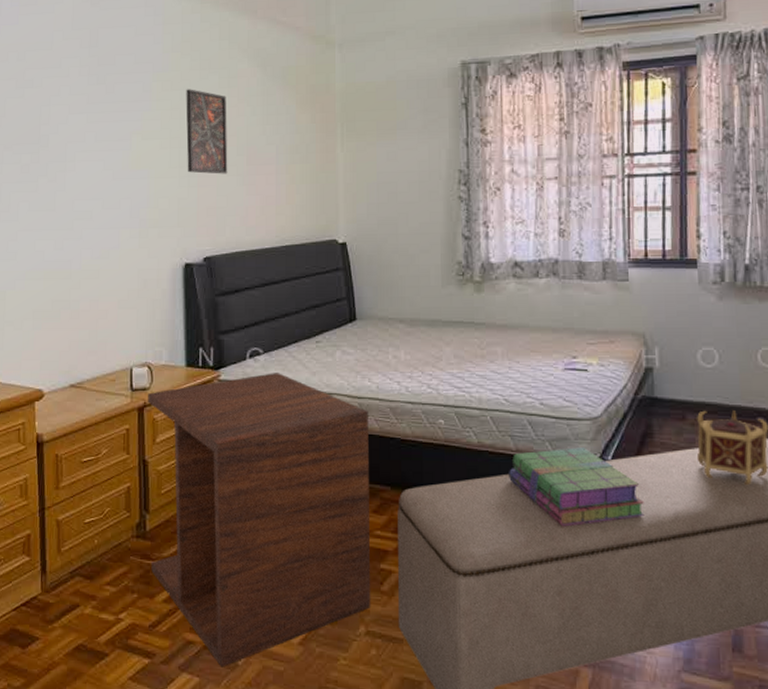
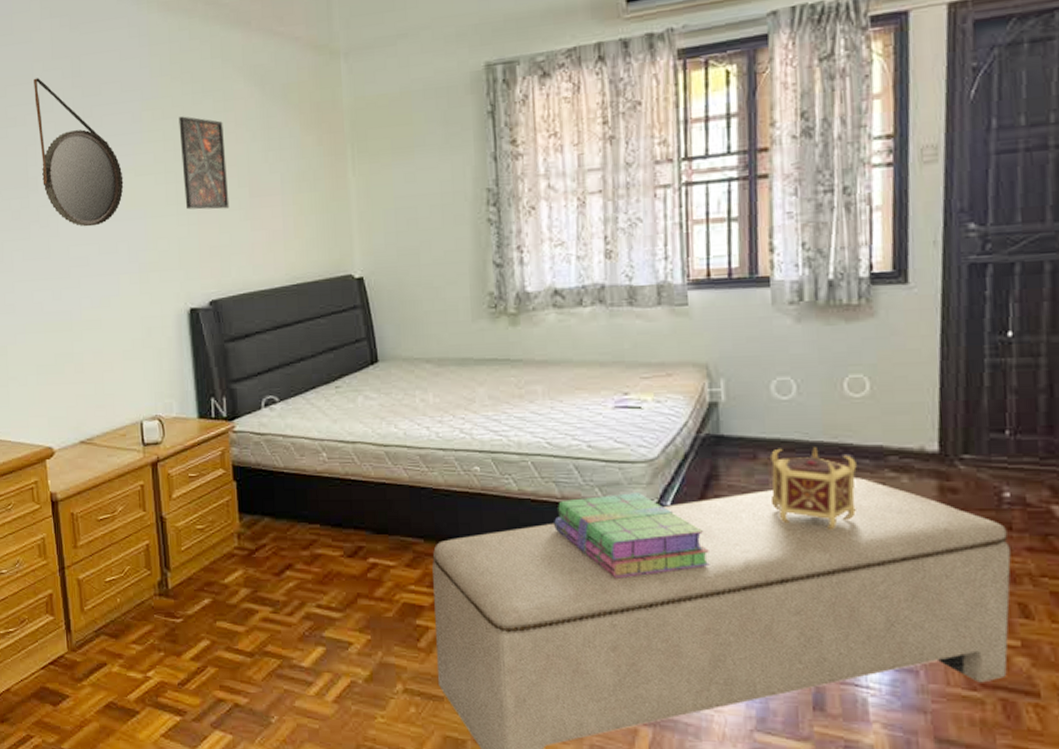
home mirror: none [52,45,131,183] -> present [34,78,124,227]
side table: present [148,373,371,668] -> none [161,422,408,725]

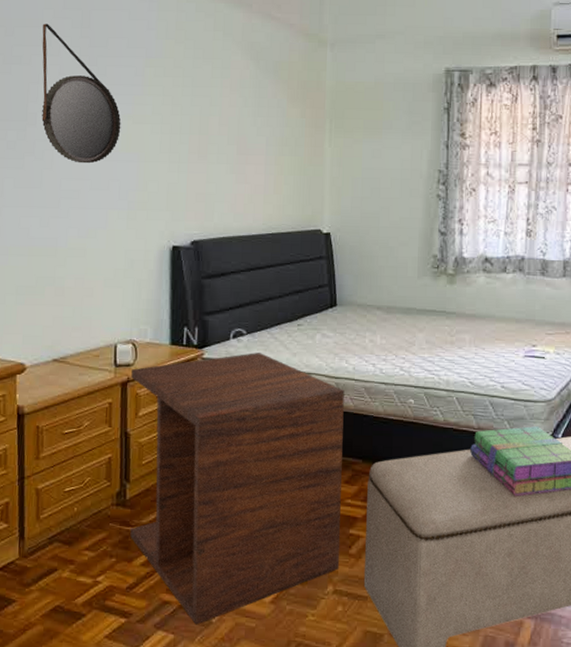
side table: none [161,422,408,725] -> present [130,353,344,625]
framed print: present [179,116,230,210] -> none [177,76,219,162]

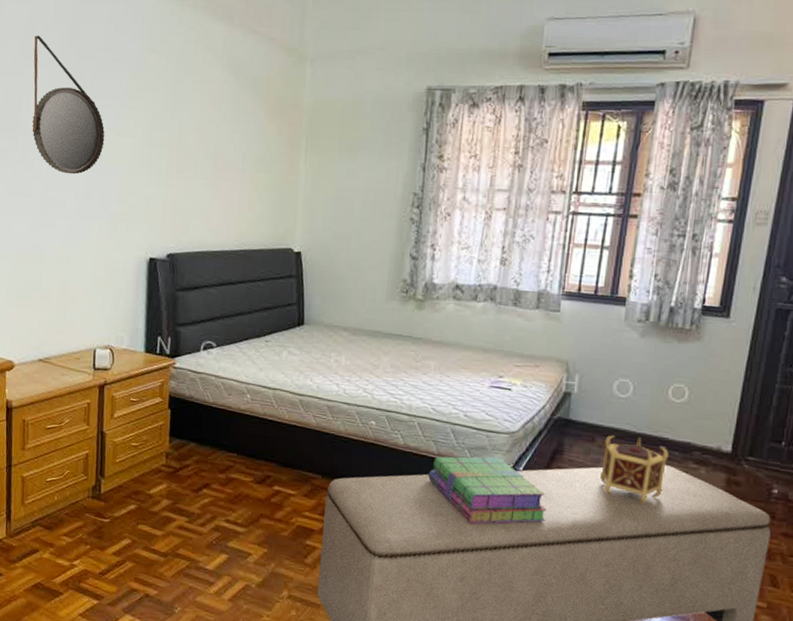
side table: present [130,353,344,625] -> none [103,365,308,613]

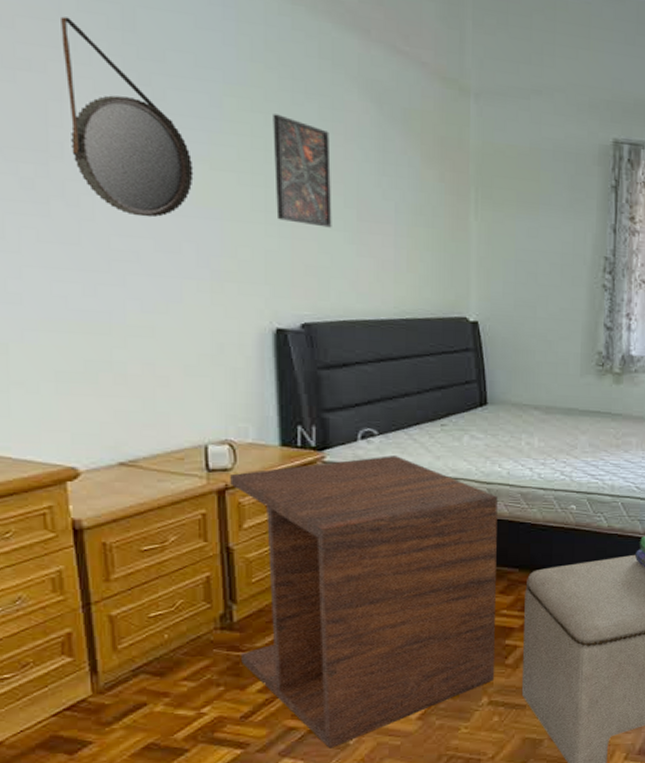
side table: none [103,365,308,613] -> present [230,456,498,749]
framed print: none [157,90,199,177] -> present [273,114,332,228]

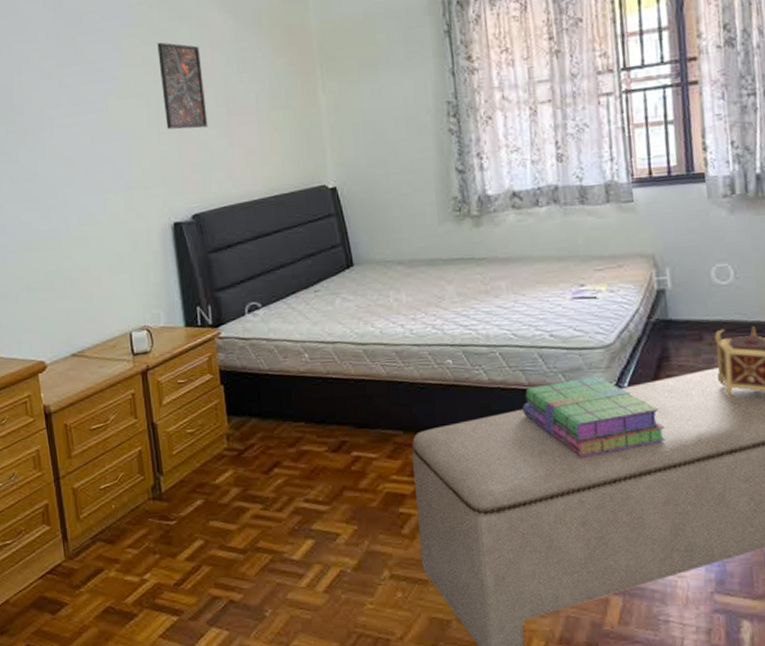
home mirror: present [61,16,194,218] -> none [17,10,107,149]
side table: present [230,456,498,749] -> none [150,325,394,620]

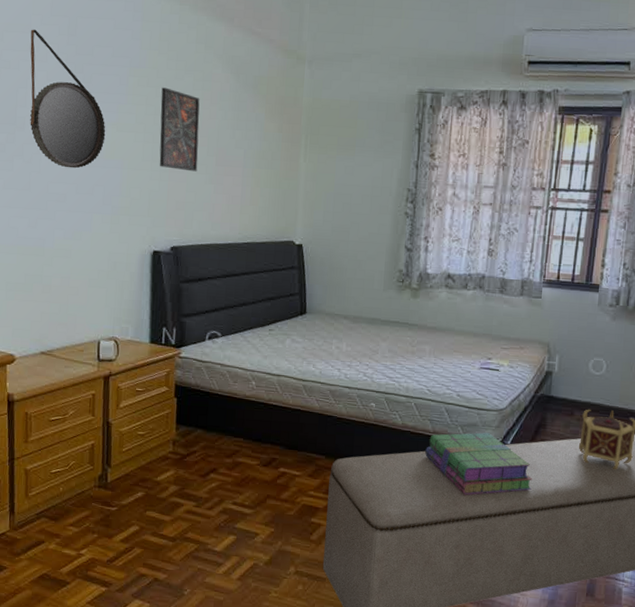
home mirror: none [17,10,107,149] -> present [30,29,106,169]

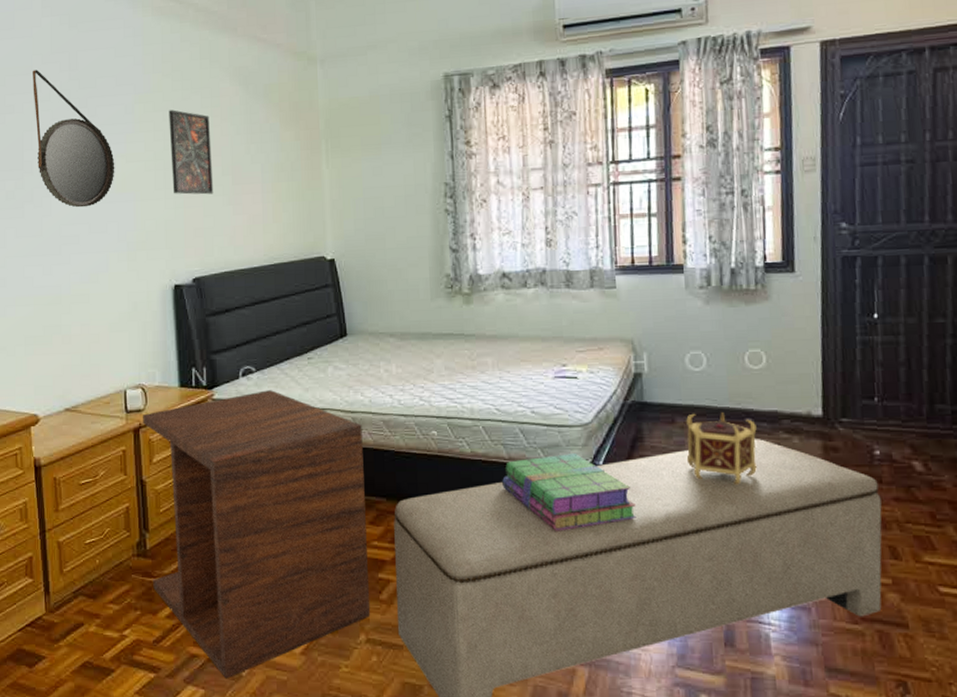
side table: none [111,354,311,596] -> present [143,390,371,679]

